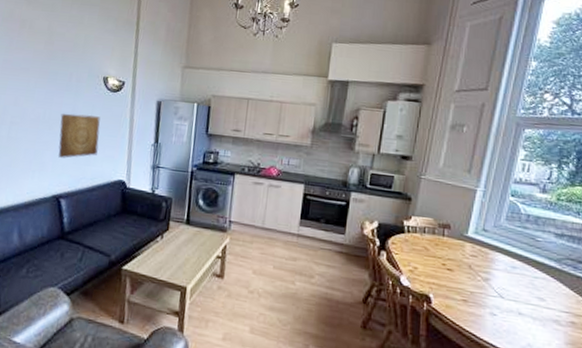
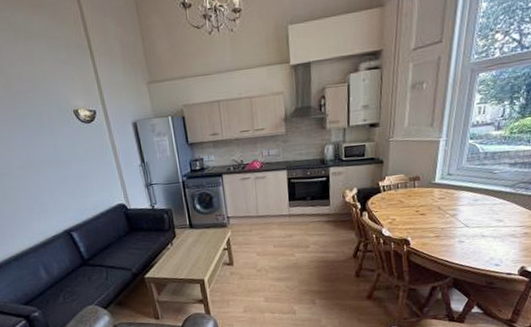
wall art: present [58,113,101,158] -> none [45,149,91,197]

